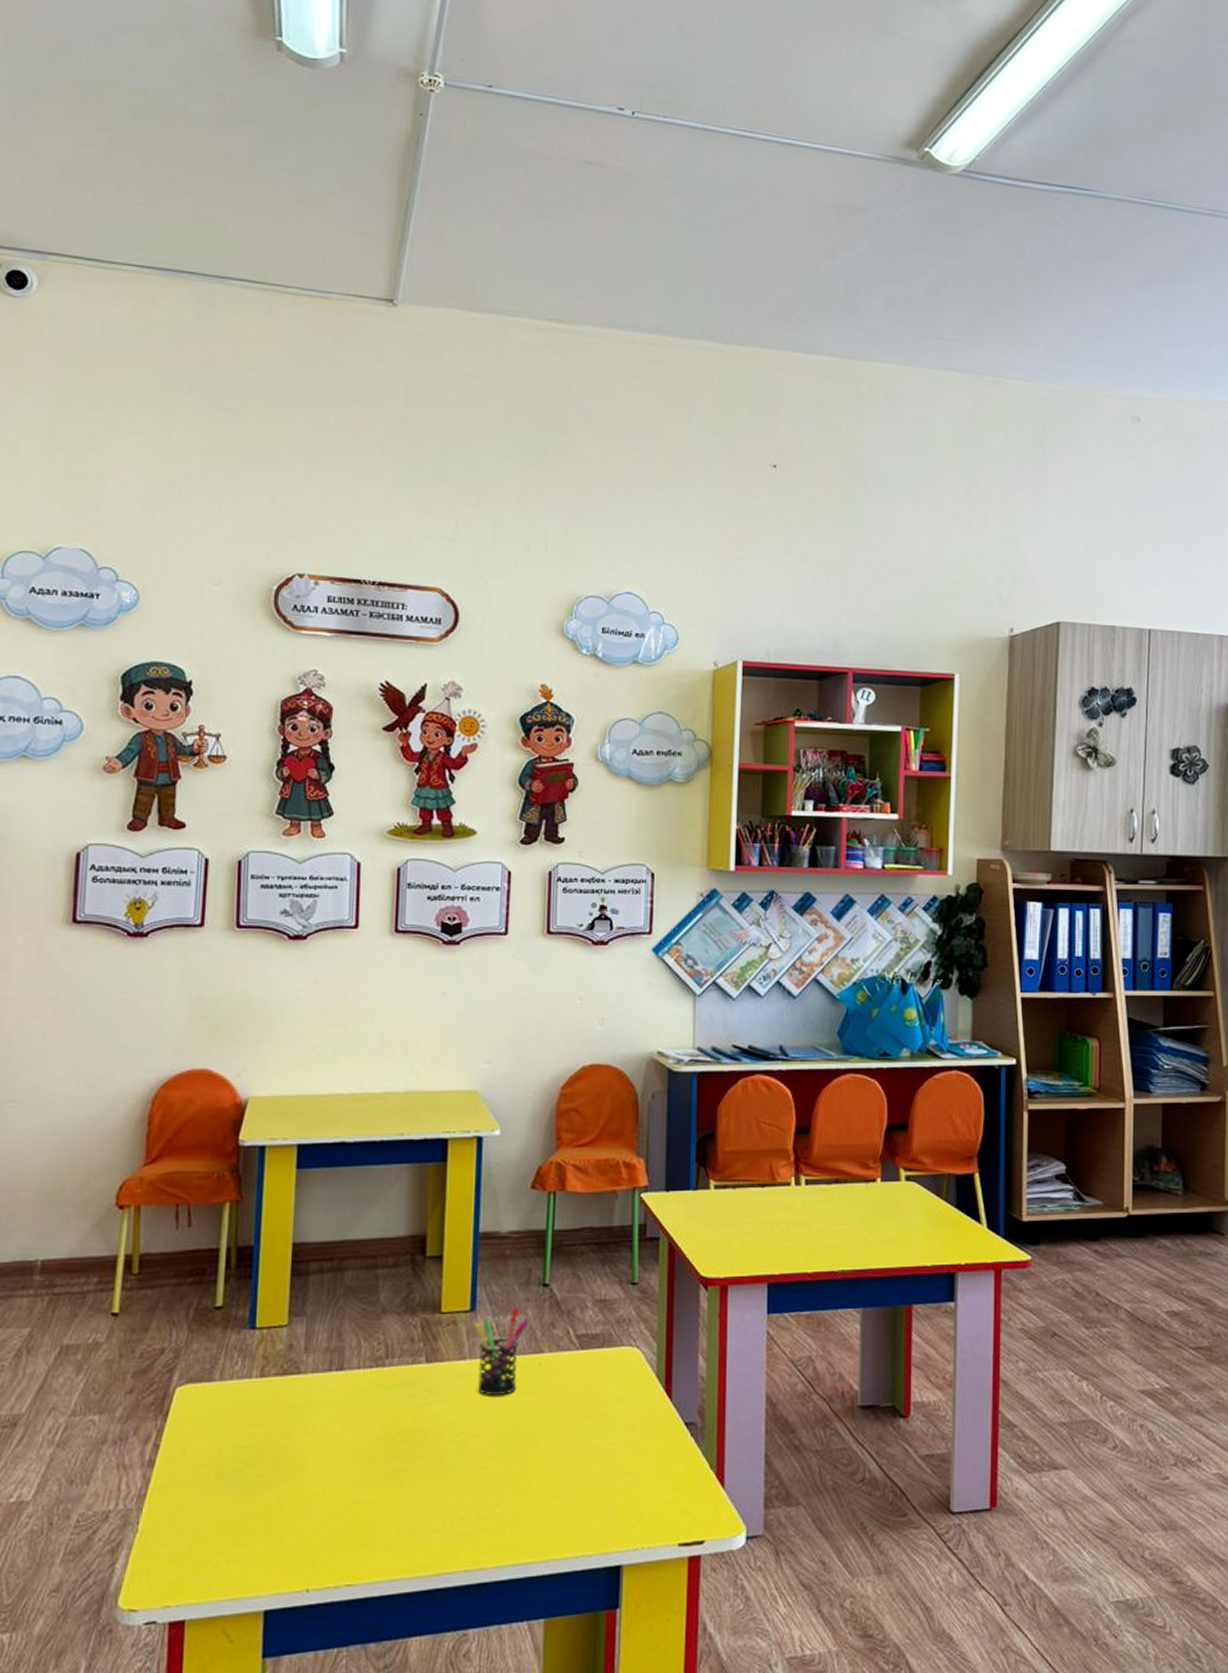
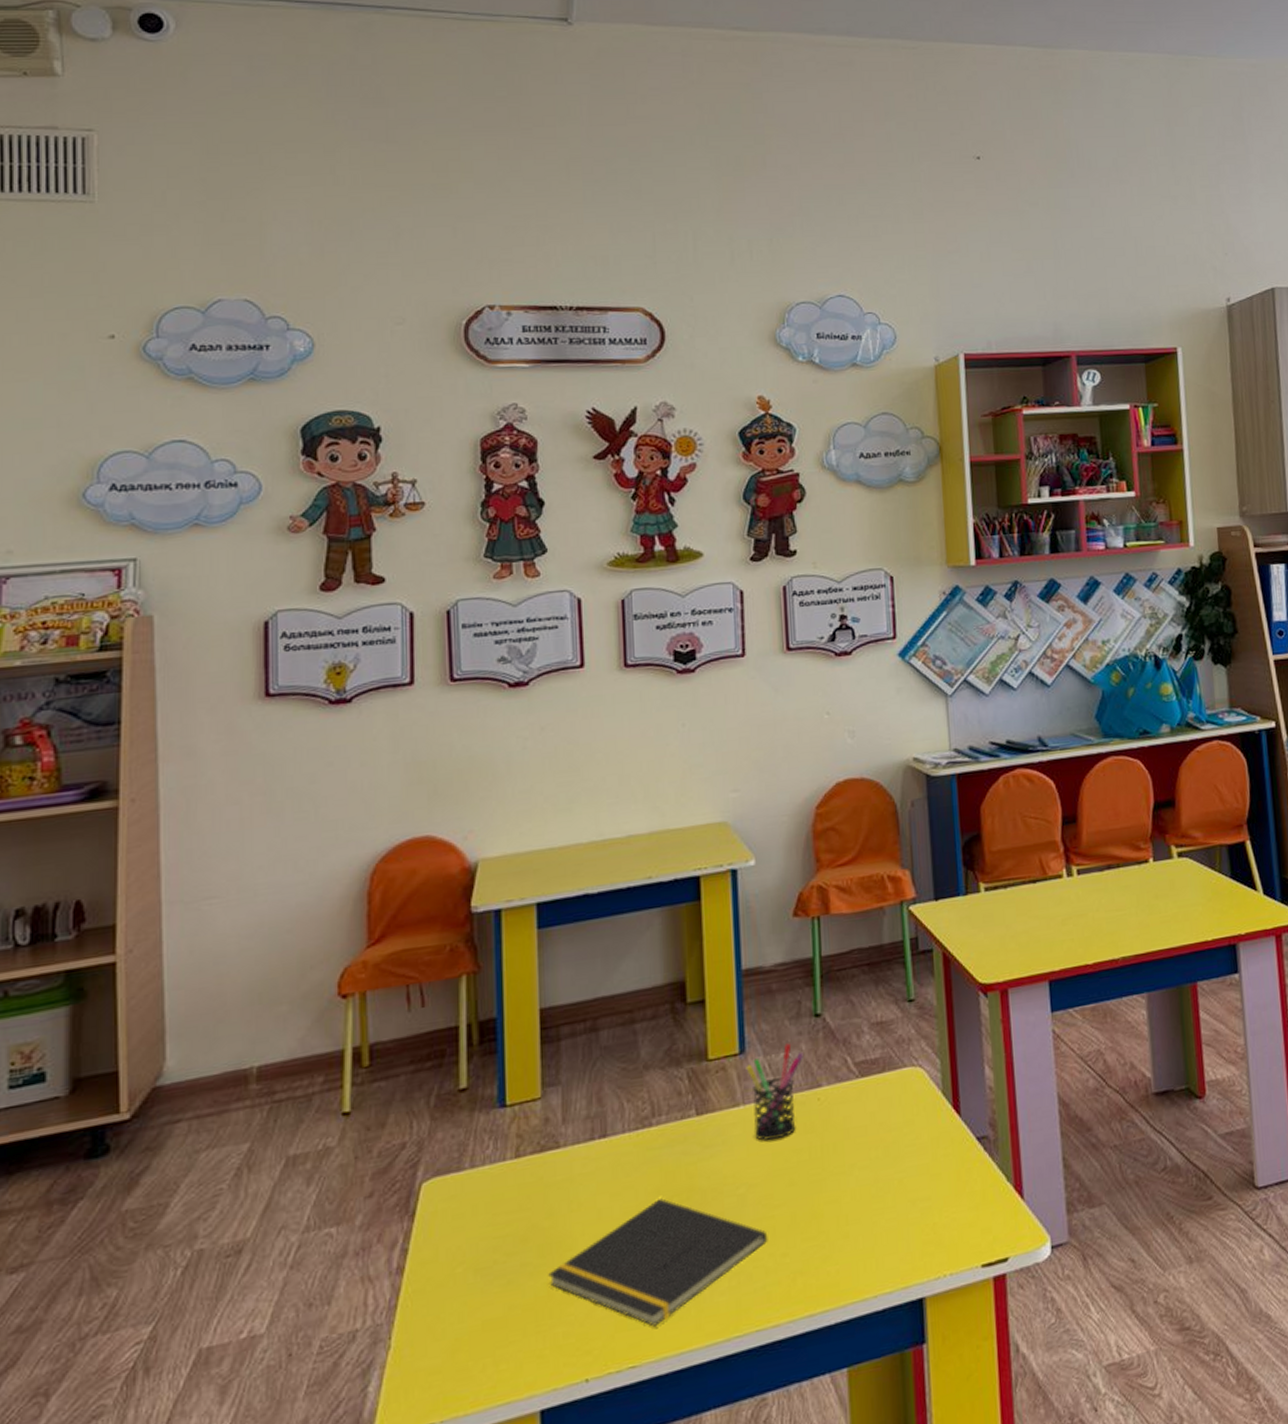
notepad: none [281,1435,482,1551] -> present [548,1198,768,1327]

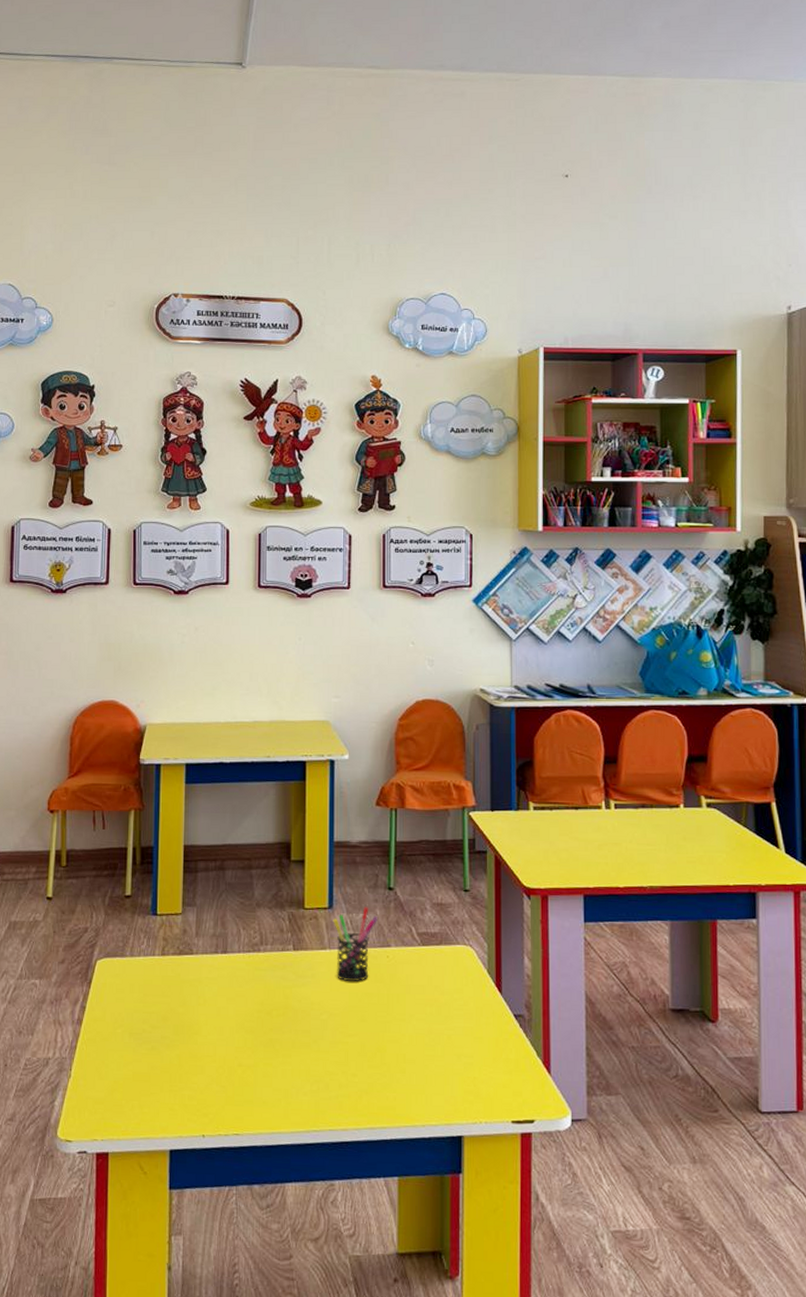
notepad: present [548,1198,768,1327] -> none [180,1010,342,1107]

